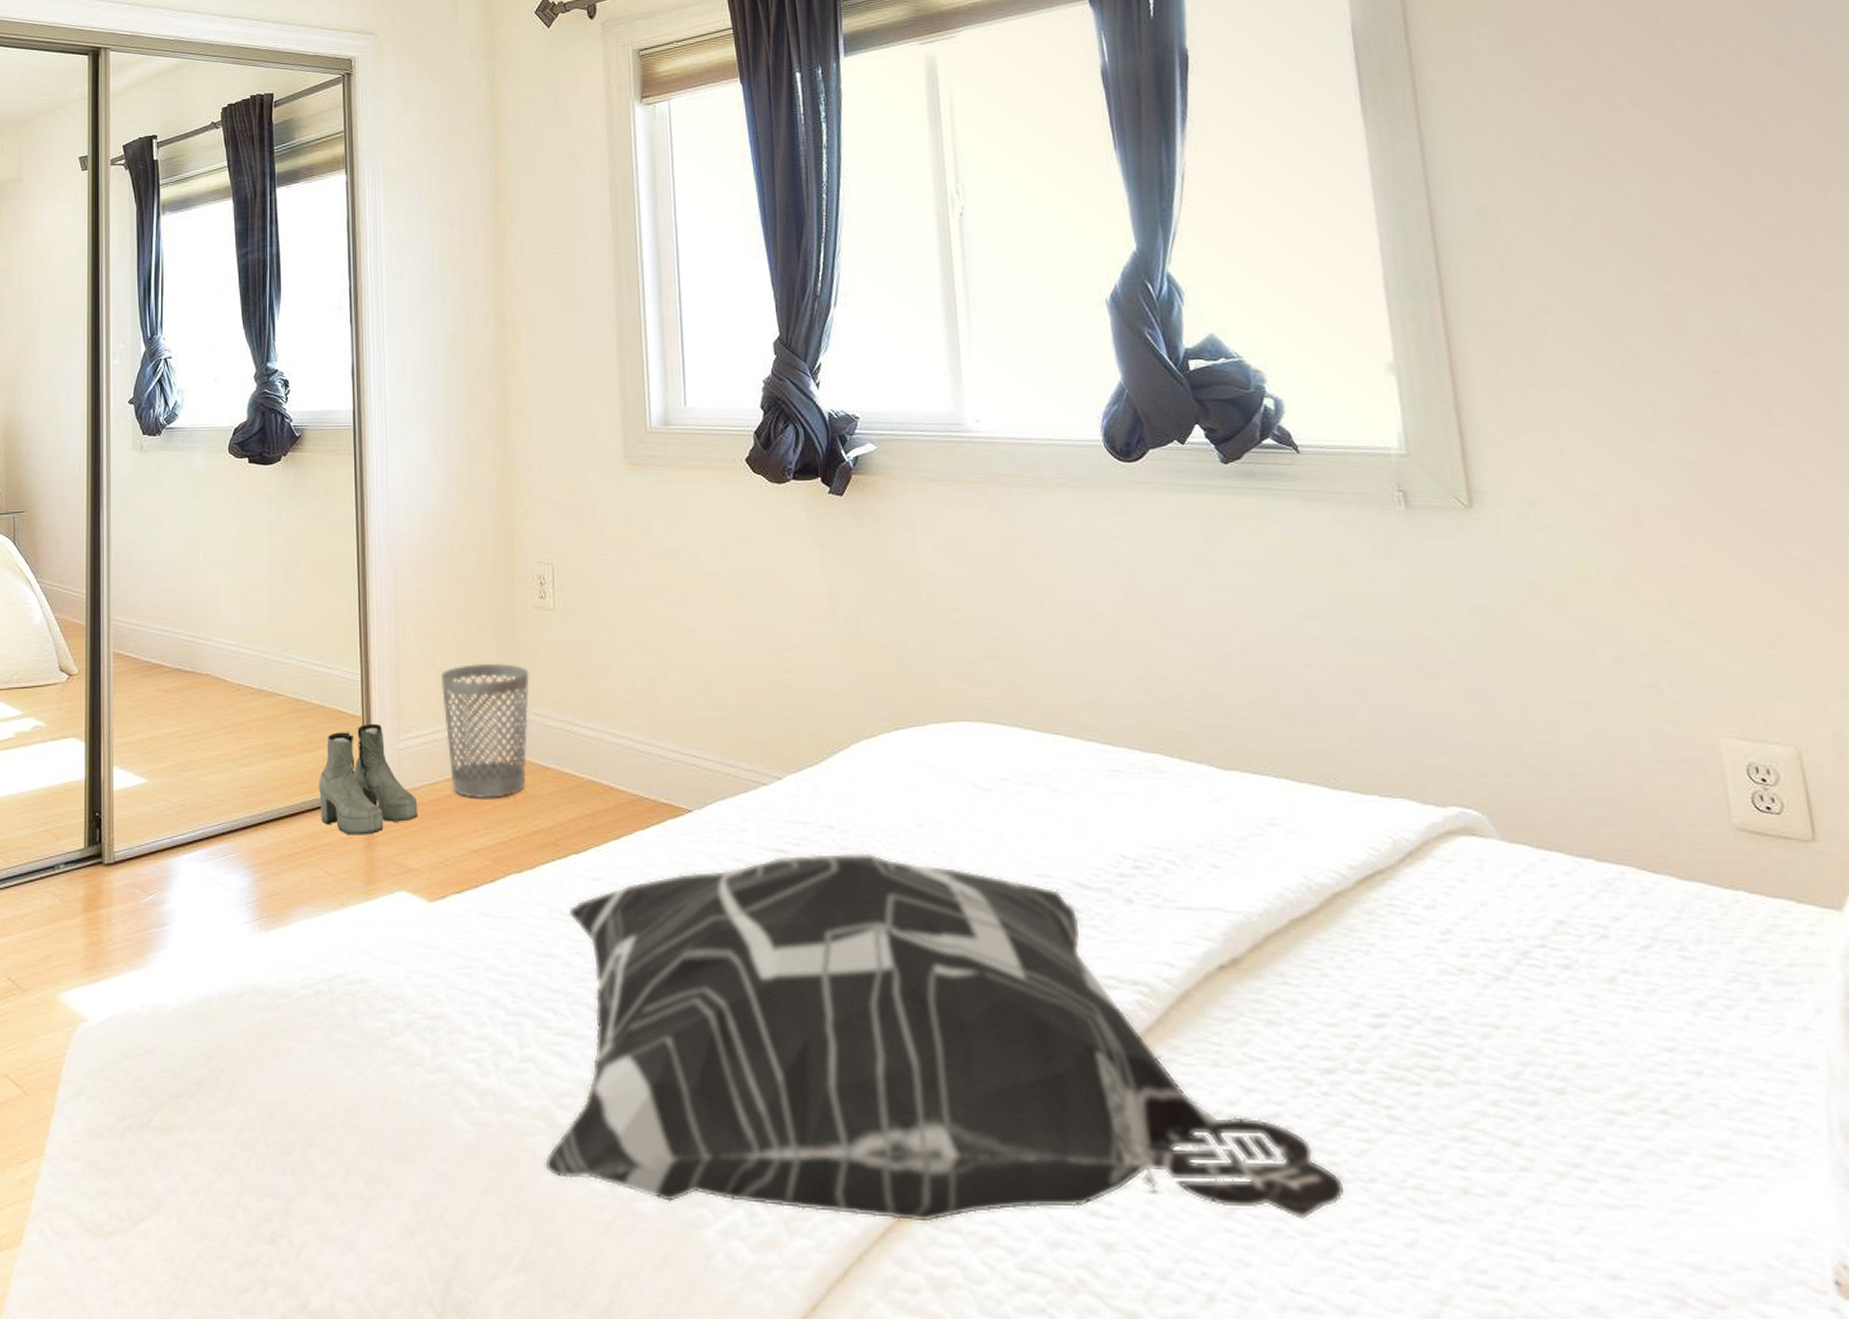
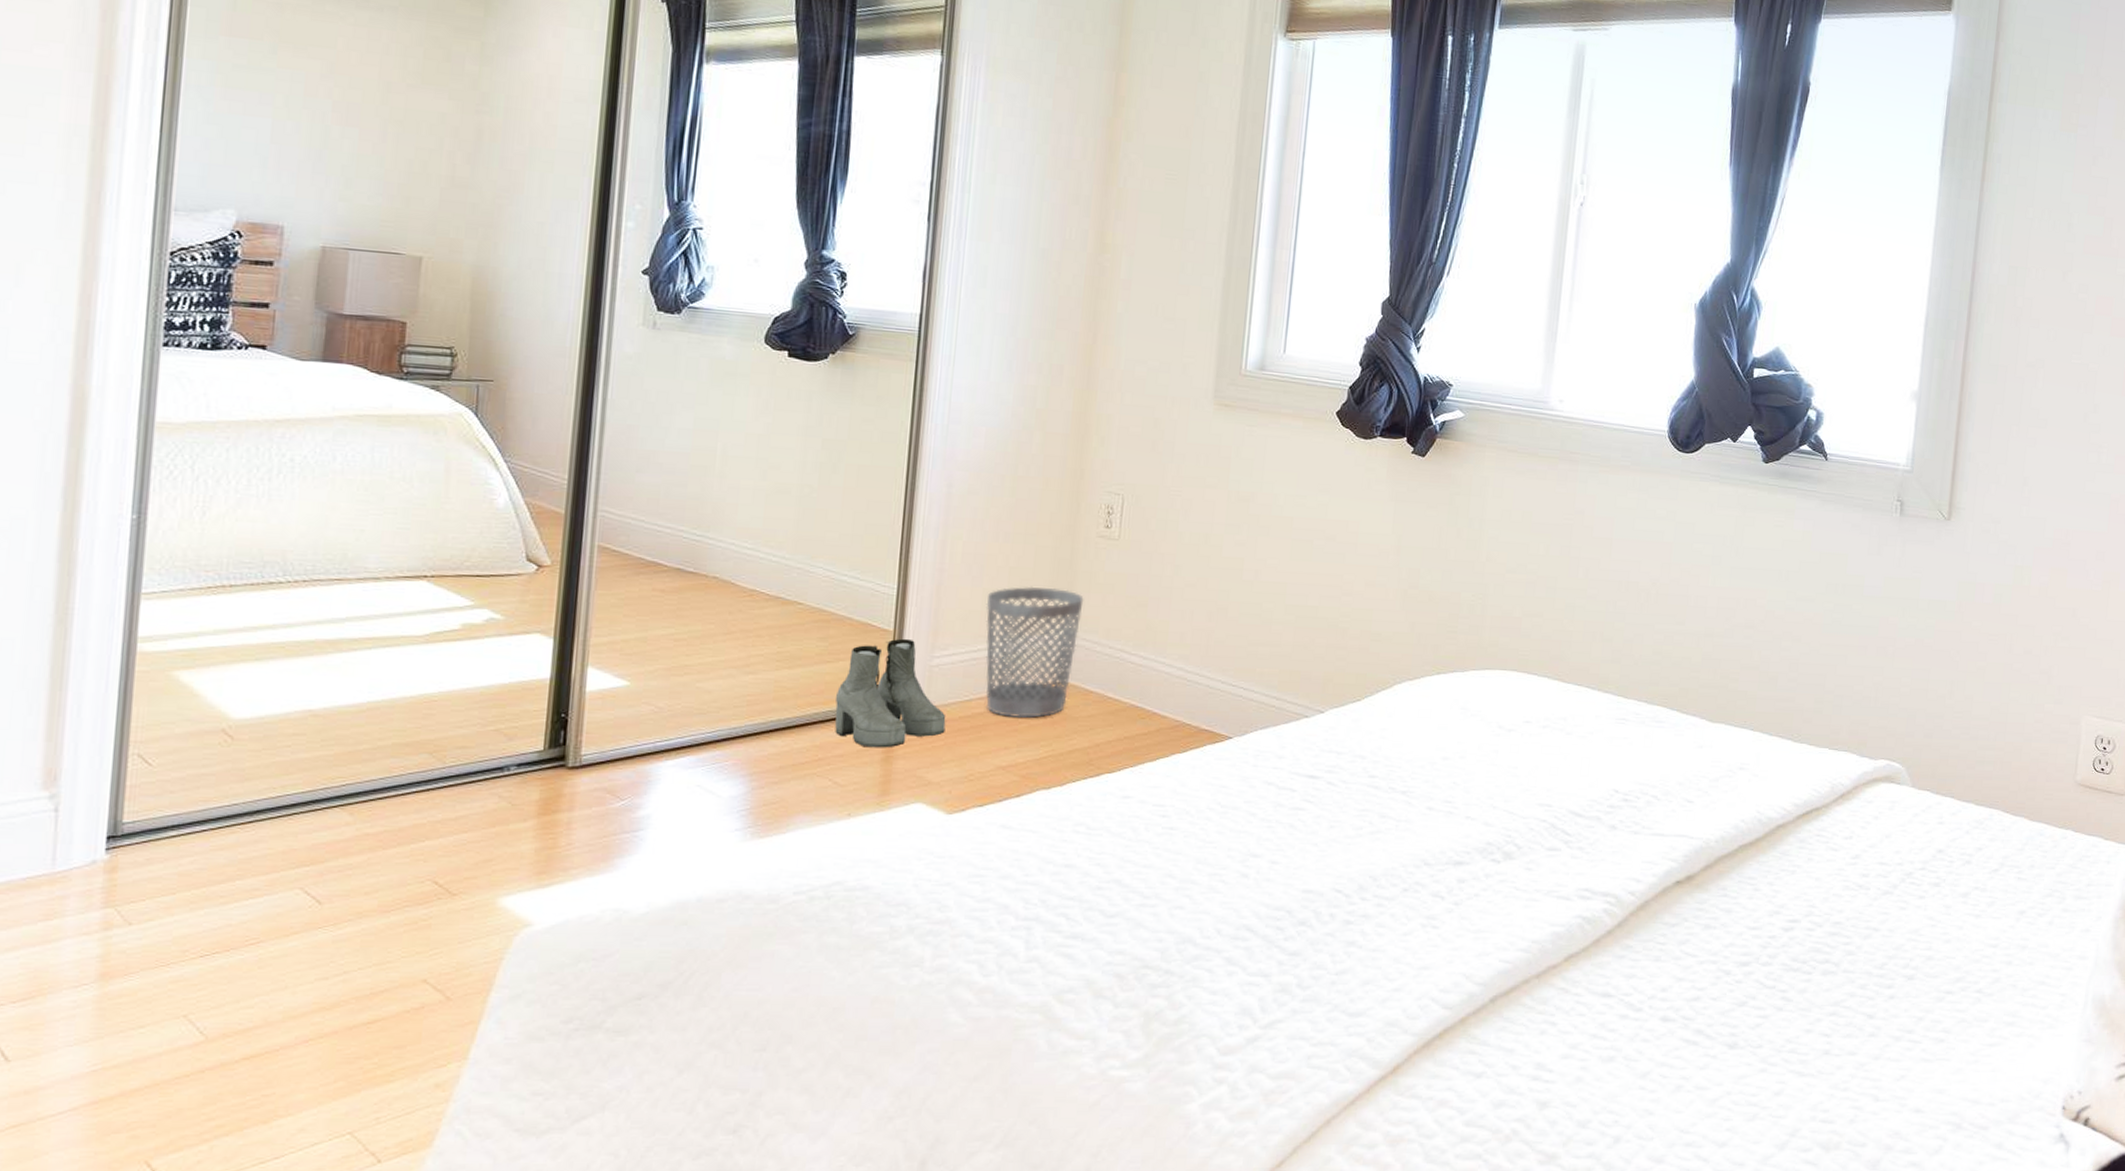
decorative pillow: present [543,853,1345,1224] -> none [1036,780,1738,1092]

